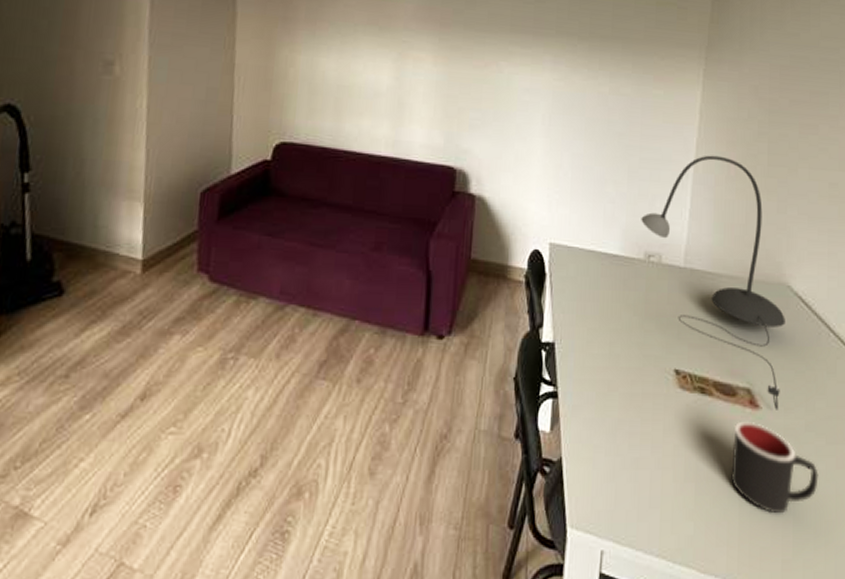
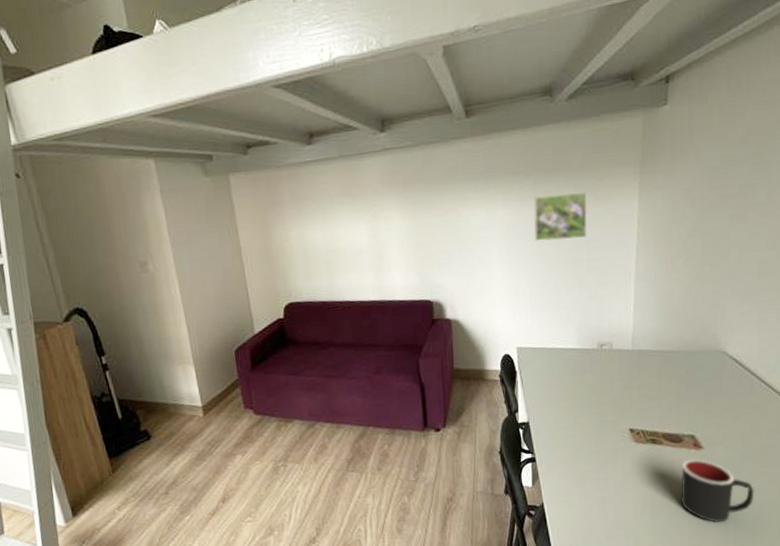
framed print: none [582,64,647,123] -> present [533,191,588,242]
desk lamp: present [641,155,785,410] -> none [592,254,722,448]

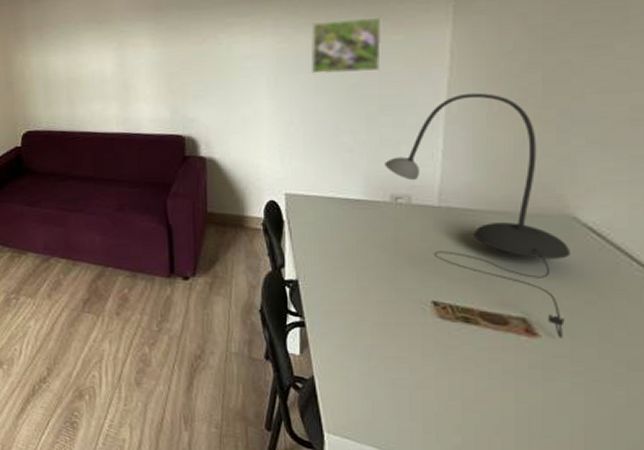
desk lamp: none [592,254,722,448] -> present [384,93,570,338]
mug: present [680,459,754,523] -> none [503,348,617,434]

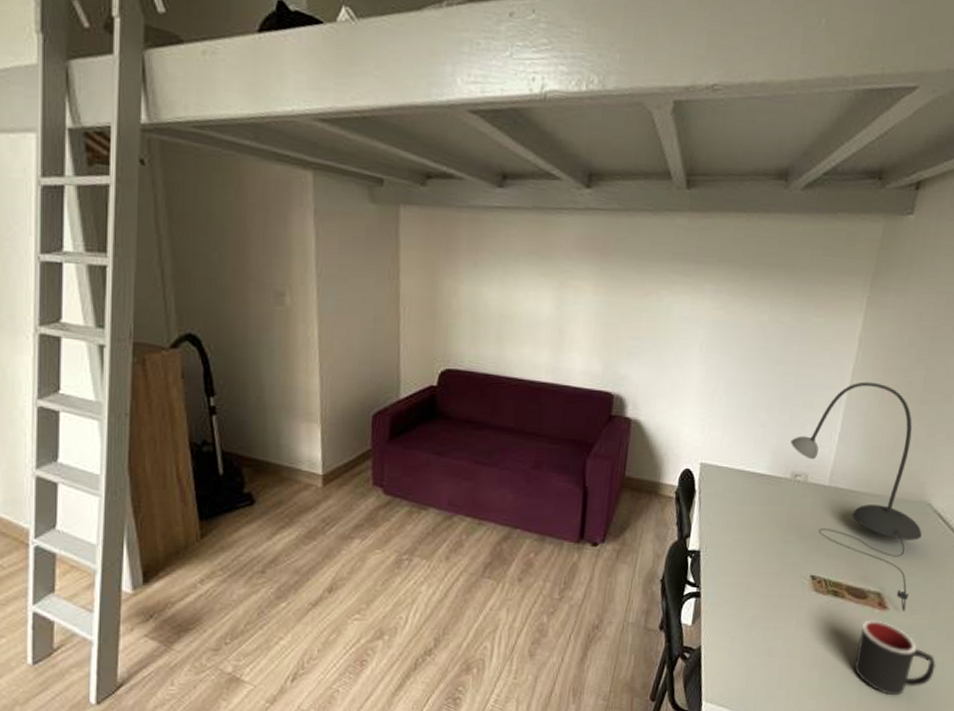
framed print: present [310,16,382,74] -> none [740,292,809,351]
mug: none [503,348,617,434] -> present [853,619,936,696]

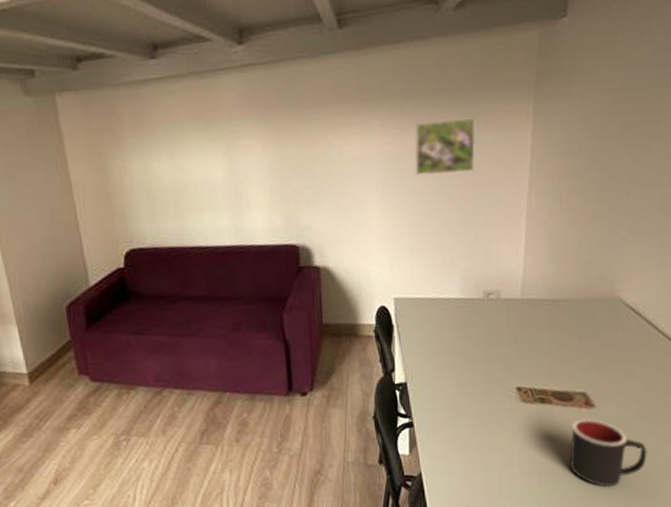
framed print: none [740,292,809,351] -> present [414,117,476,176]
desk lamp: present [790,381,922,611] -> none [478,190,617,406]

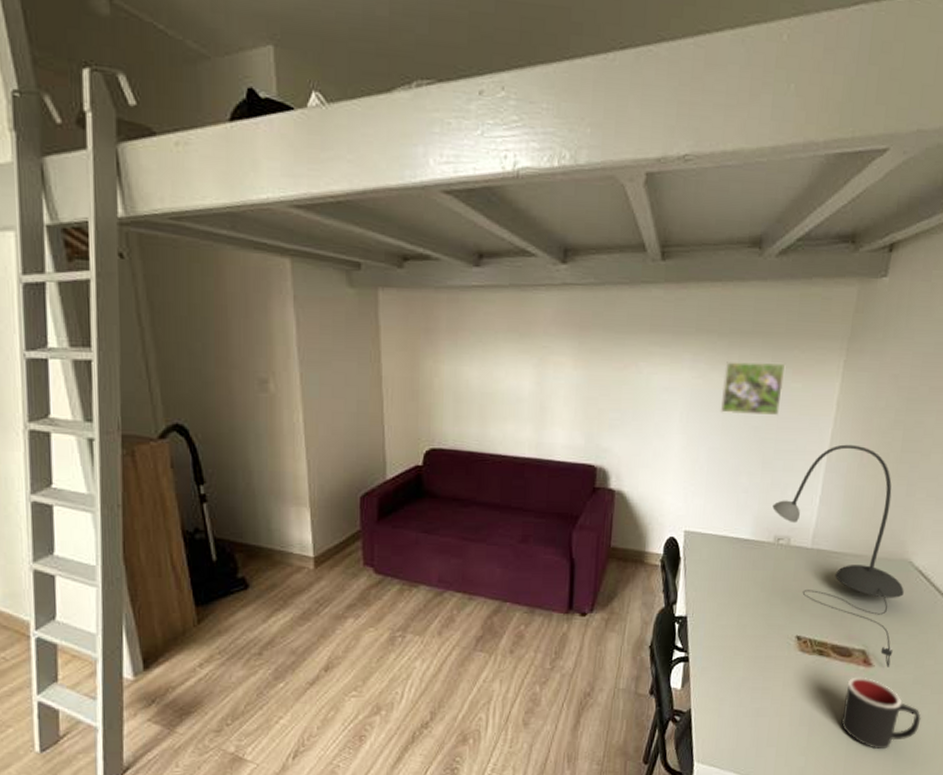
desk lamp: none [478,190,617,406] -> present [772,444,904,667]

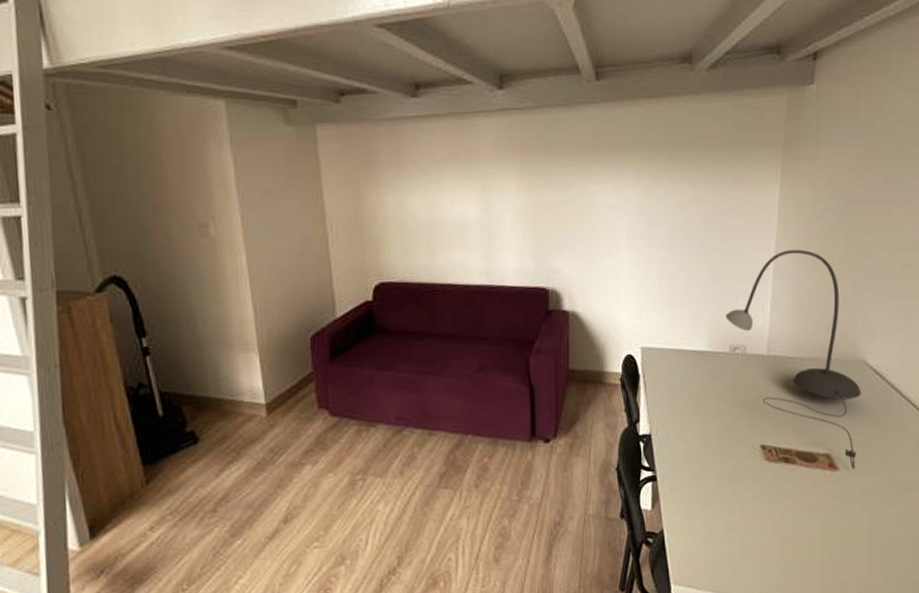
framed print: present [720,360,786,416] -> none [665,173,726,228]
mug: present [840,677,921,750] -> none [812,481,891,555]

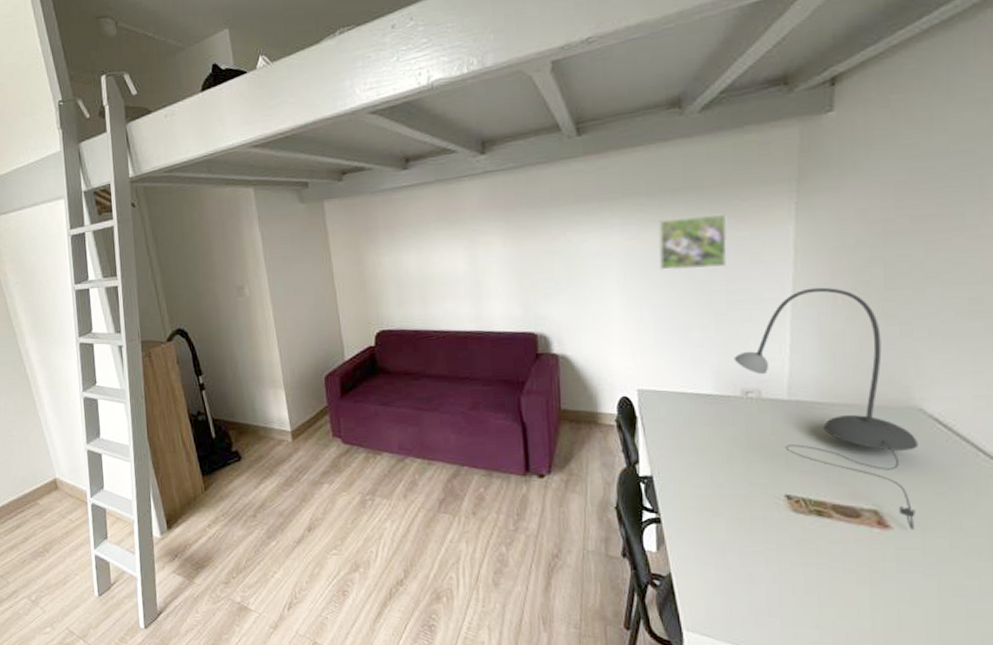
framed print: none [665,173,726,228] -> present [658,213,728,270]

